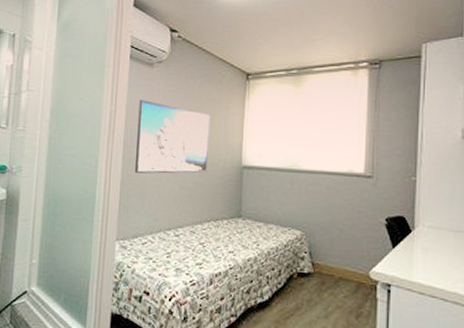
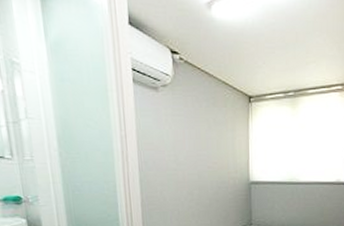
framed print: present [134,99,211,174] -> none [148,124,220,194]

